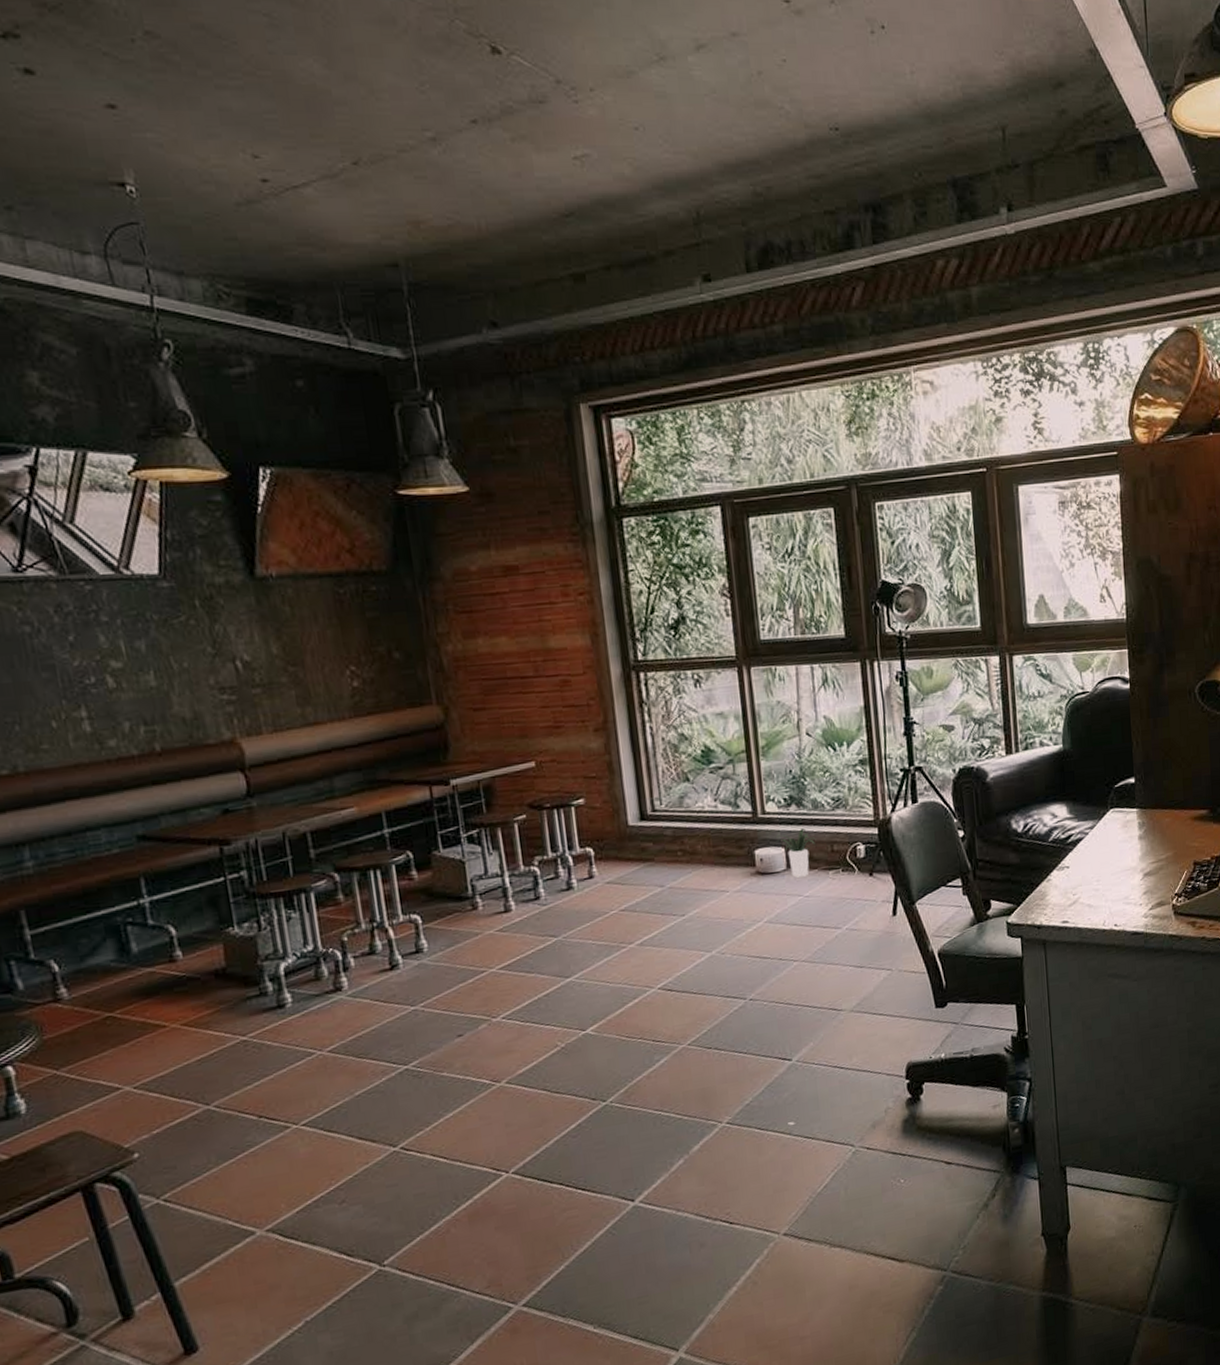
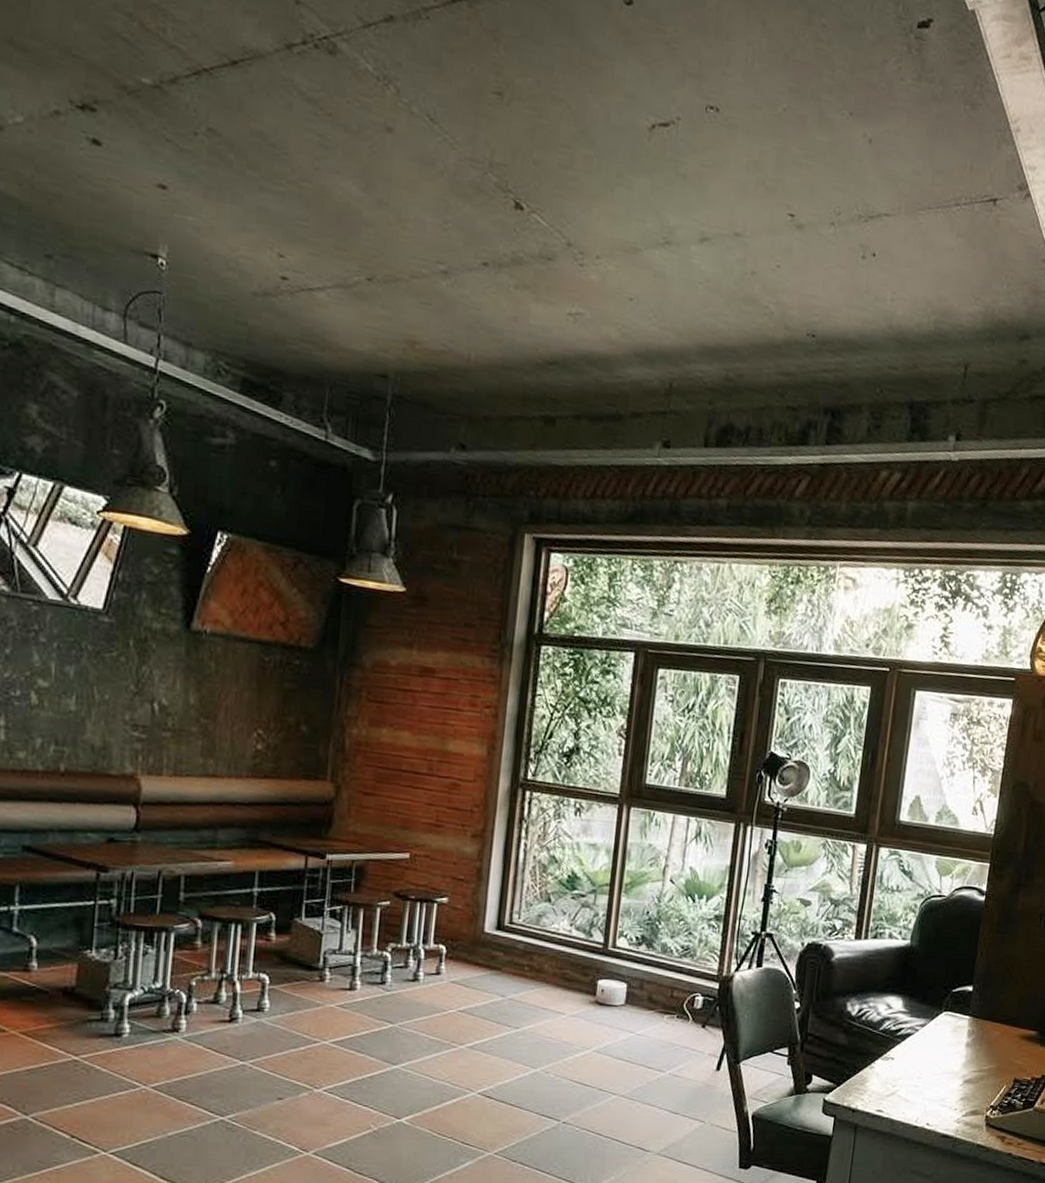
potted plant: present [774,828,817,878] -> none [618,969,659,1015]

